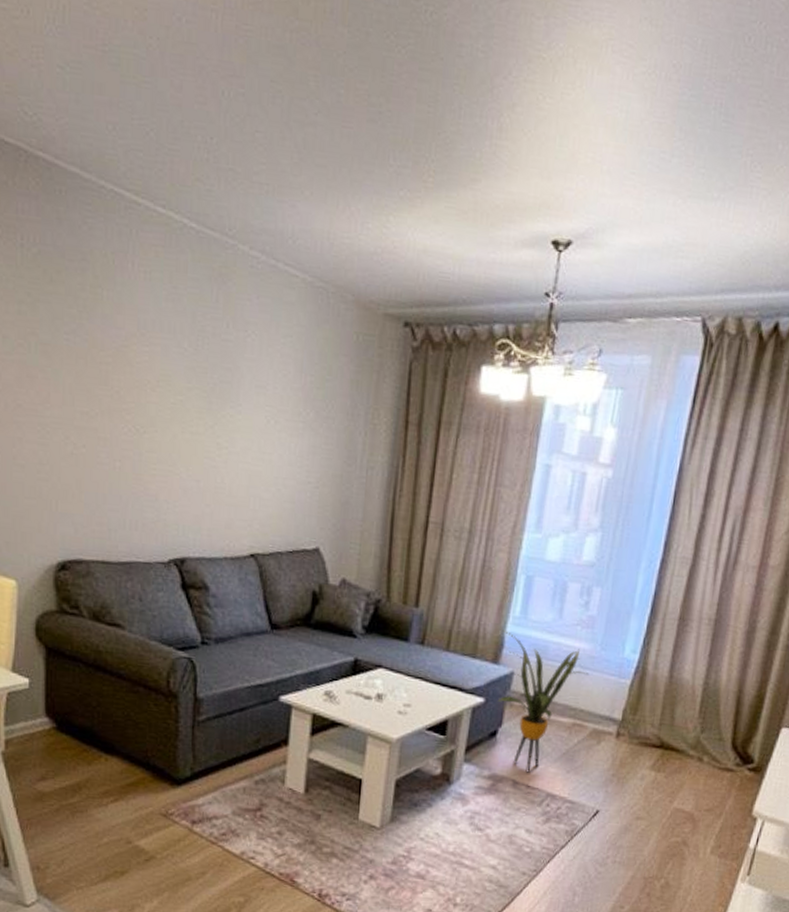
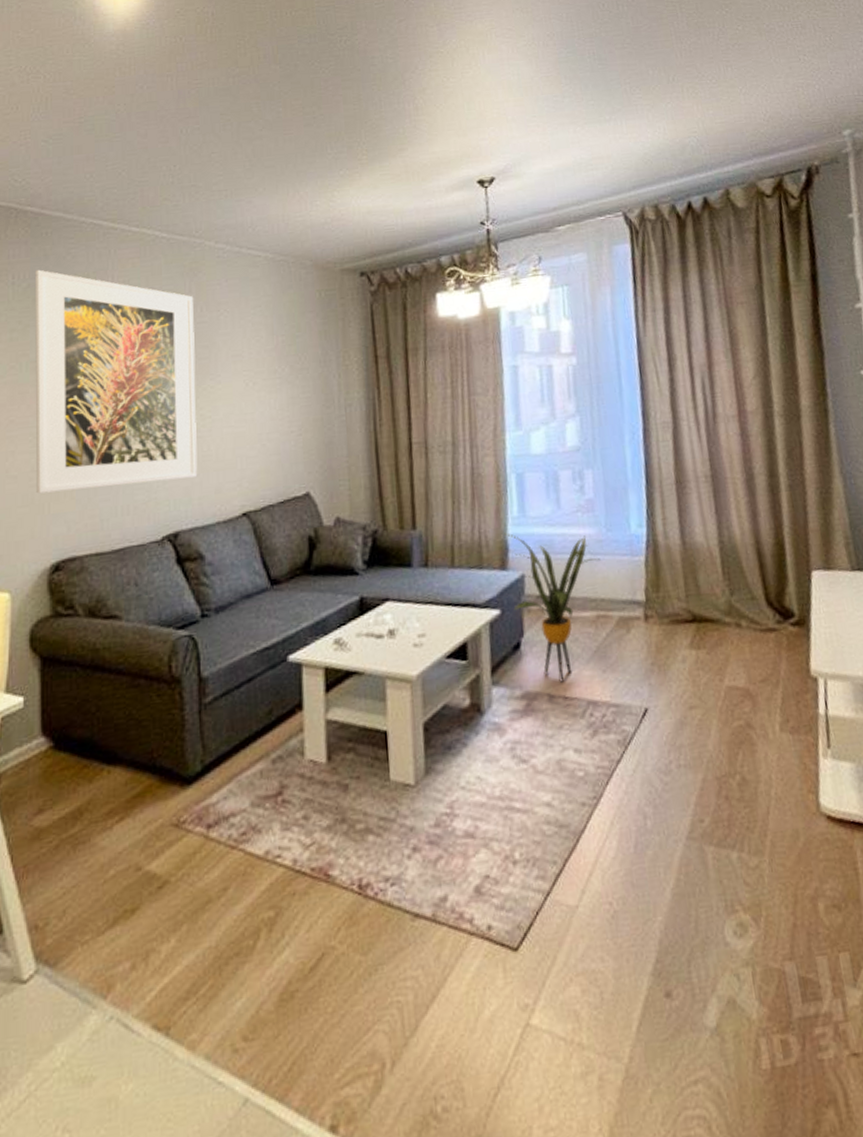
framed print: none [44,234,220,508] -> present [35,269,198,494]

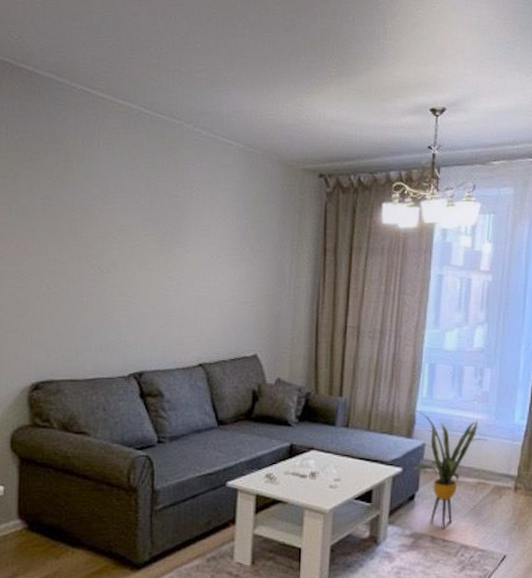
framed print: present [35,269,198,494] -> none [21,124,170,329]

